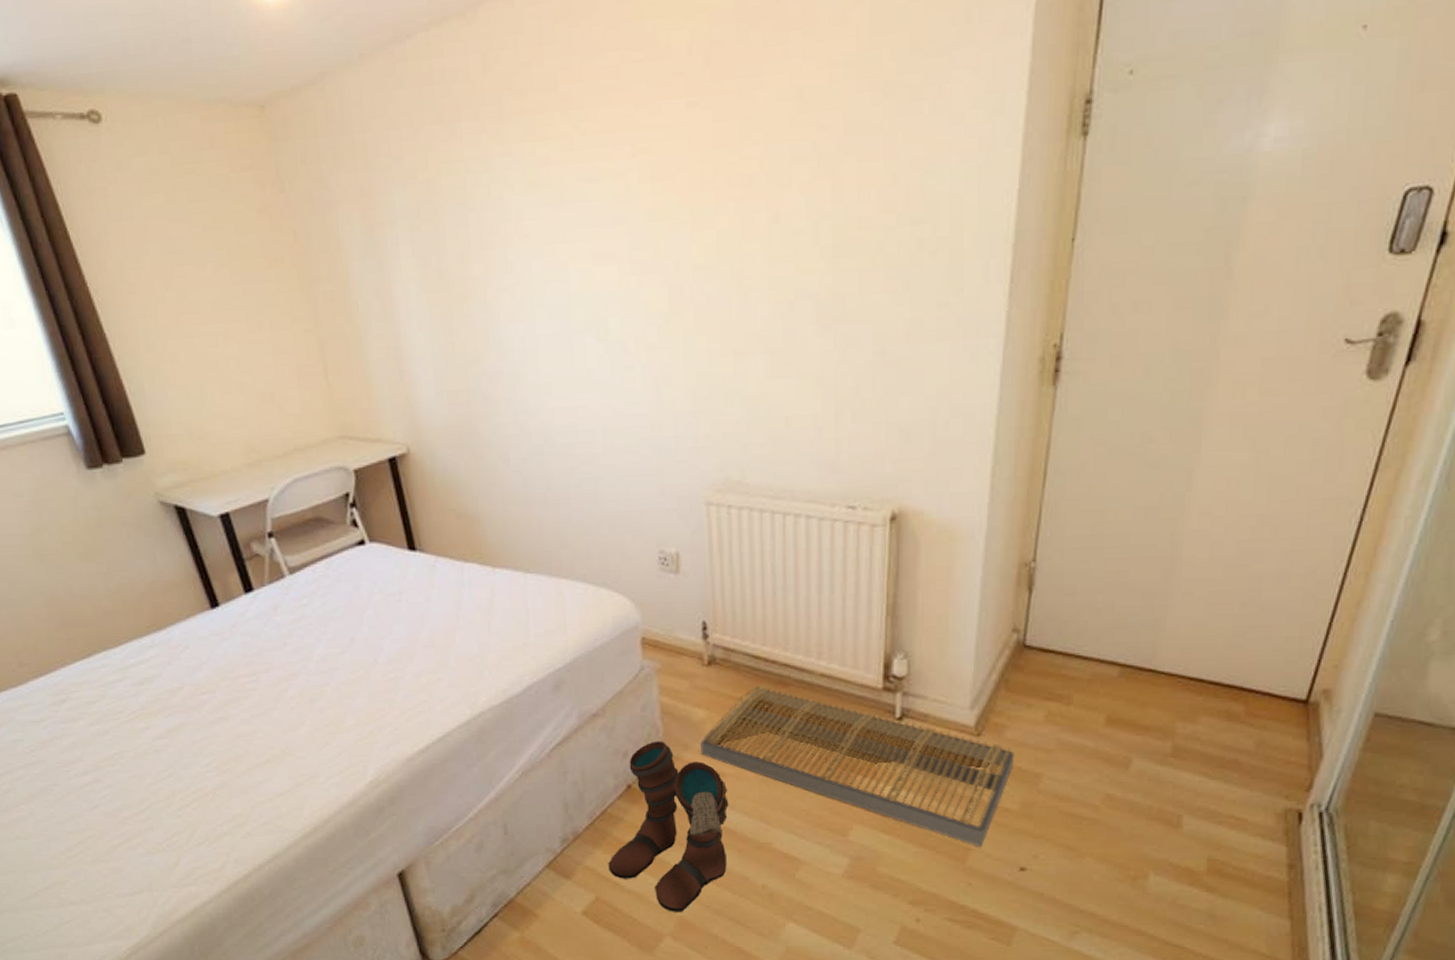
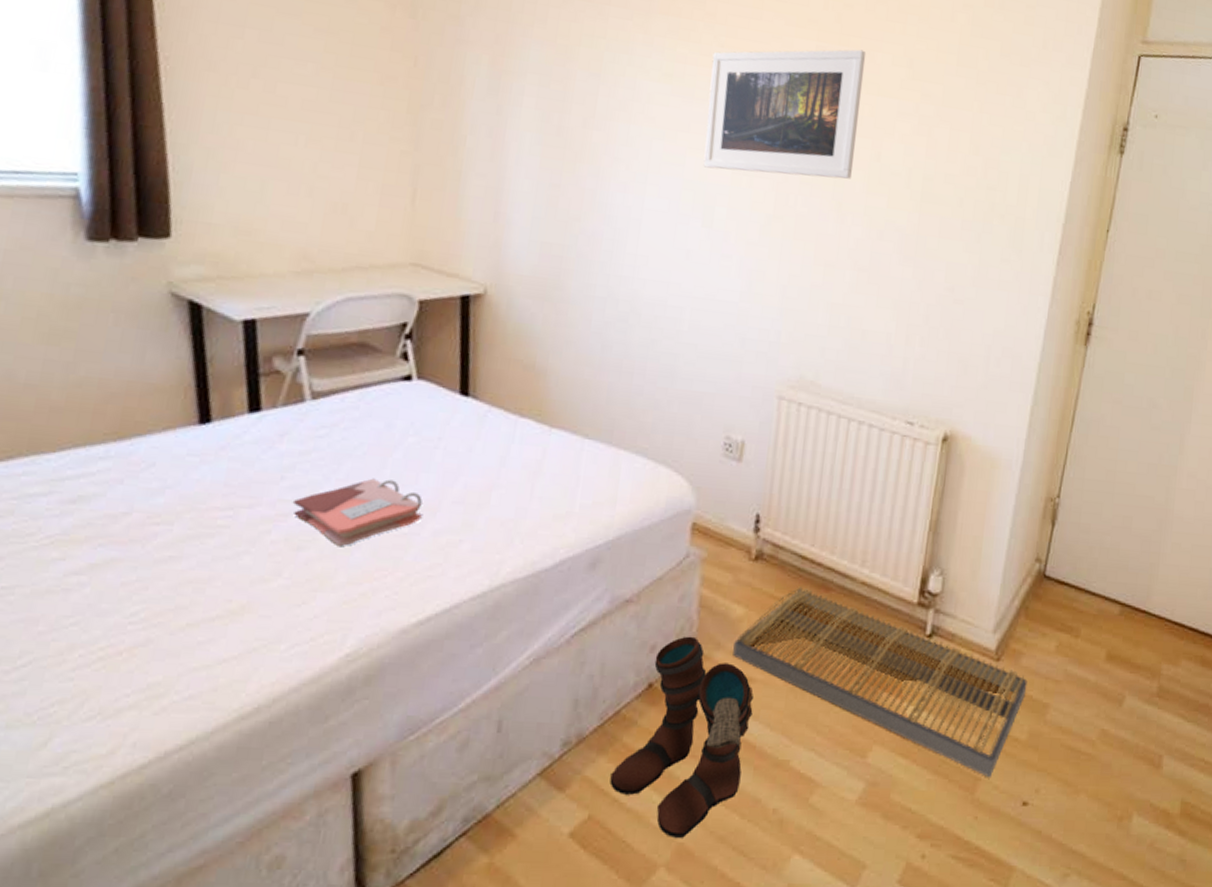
phonebook: none [297,634,402,695] -> present [292,478,423,546]
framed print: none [575,92,749,277] -> present [703,49,867,179]

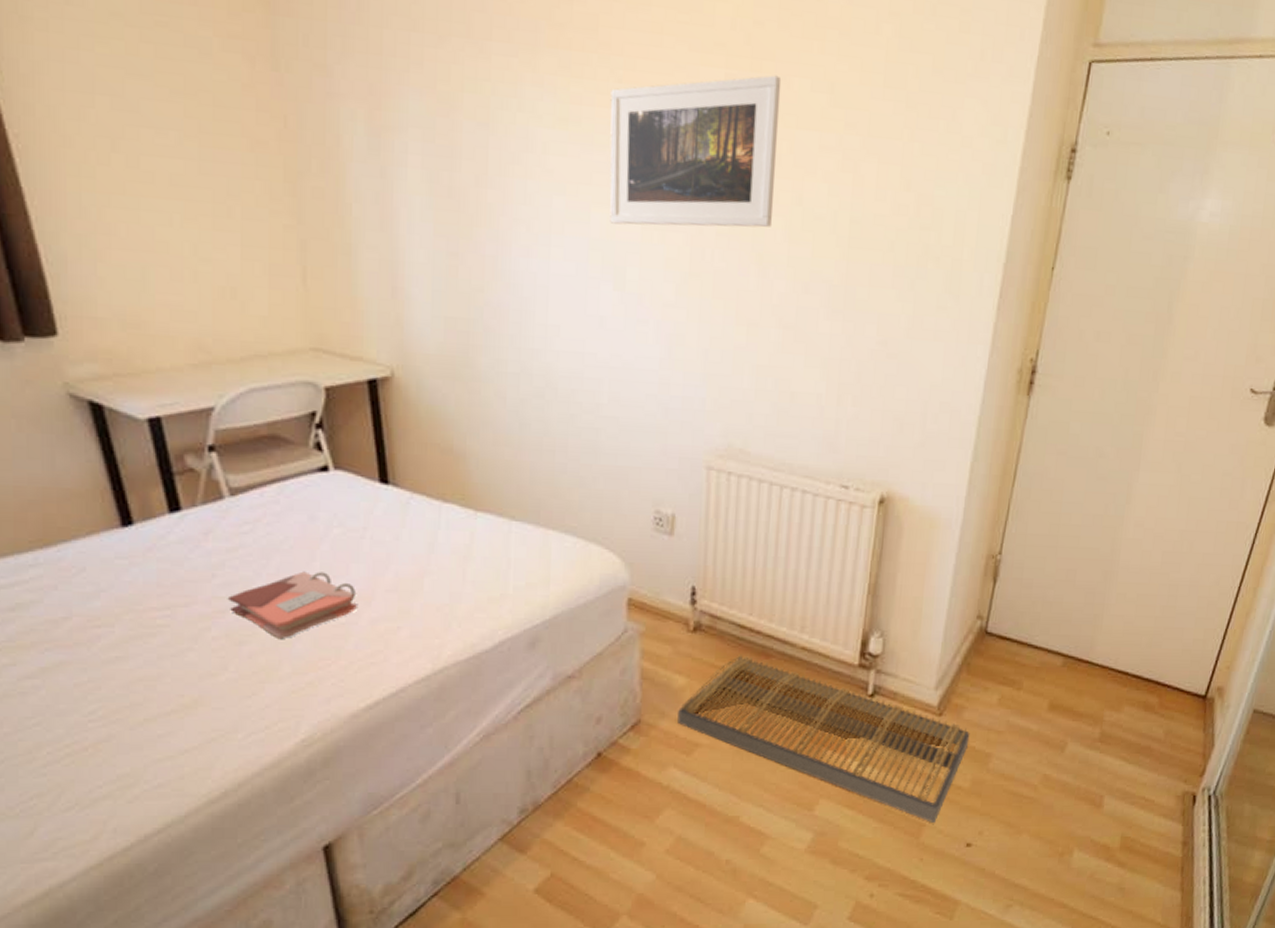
boots: present [610,636,754,838] -> none [568,707,701,889]

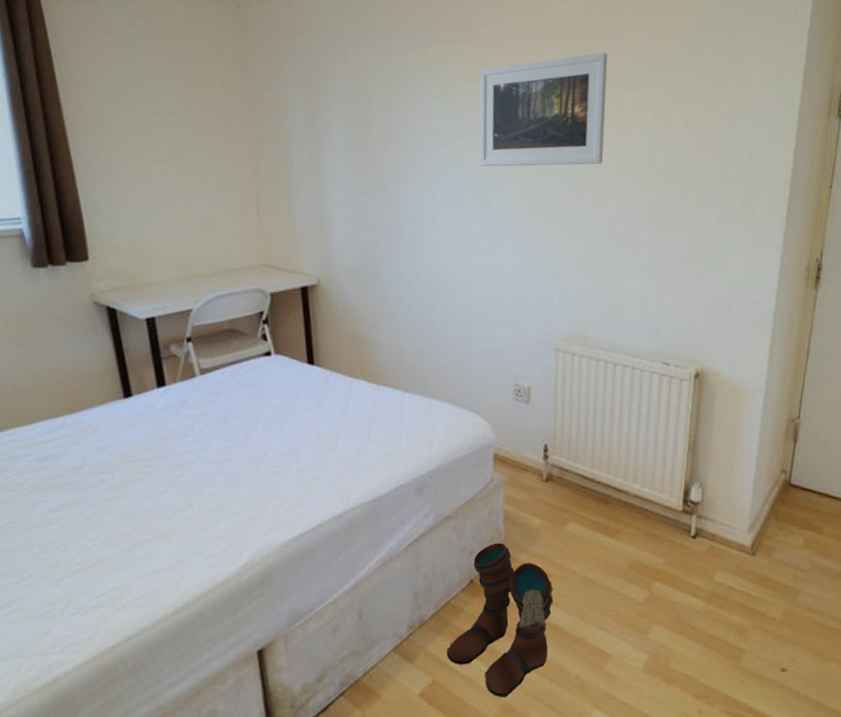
phonebook: present [227,571,357,638] -> none [195,431,288,484]
boots: none [568,707,701,889] -> present [447,542,554,697]
basket: present [677,655,970,824] -> none [534,501,780,650]

